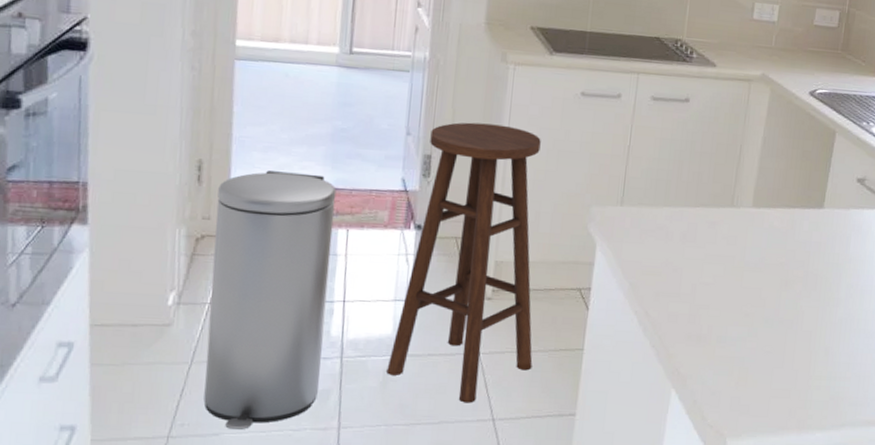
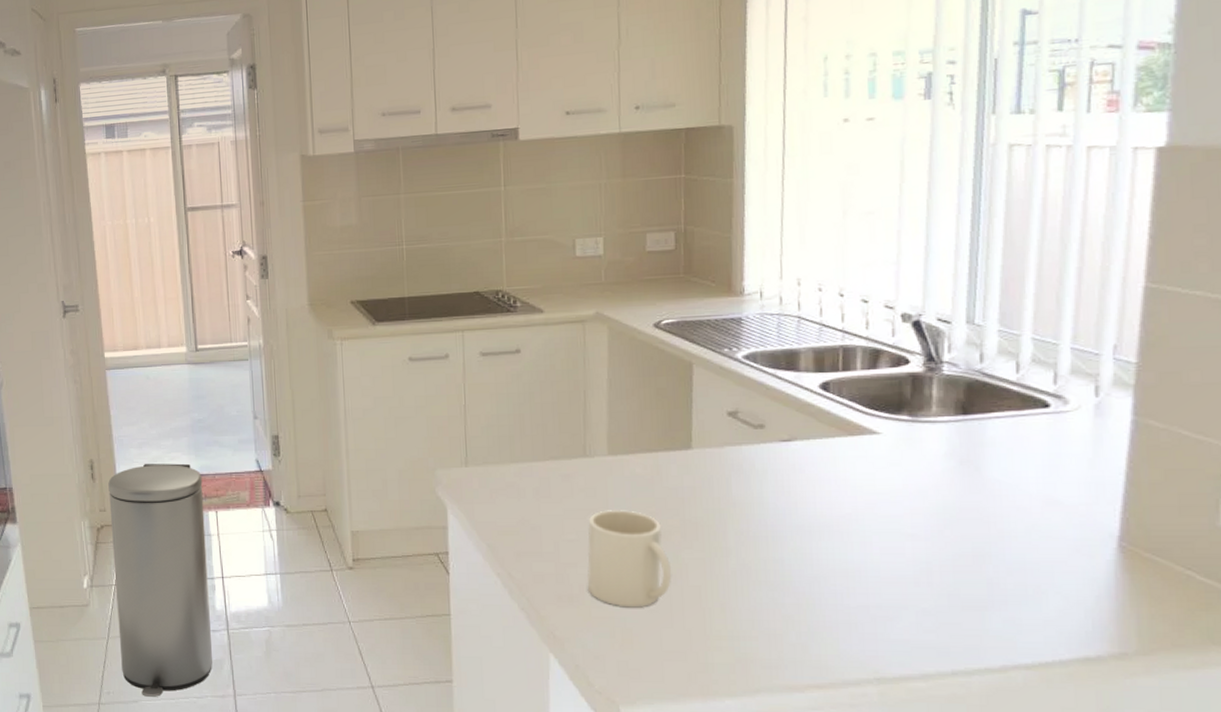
bar stool: present [387,122,541,403] -> none [268,399,402,671]
mug: none [716,258,790,349] -> present [586,510,672,608]

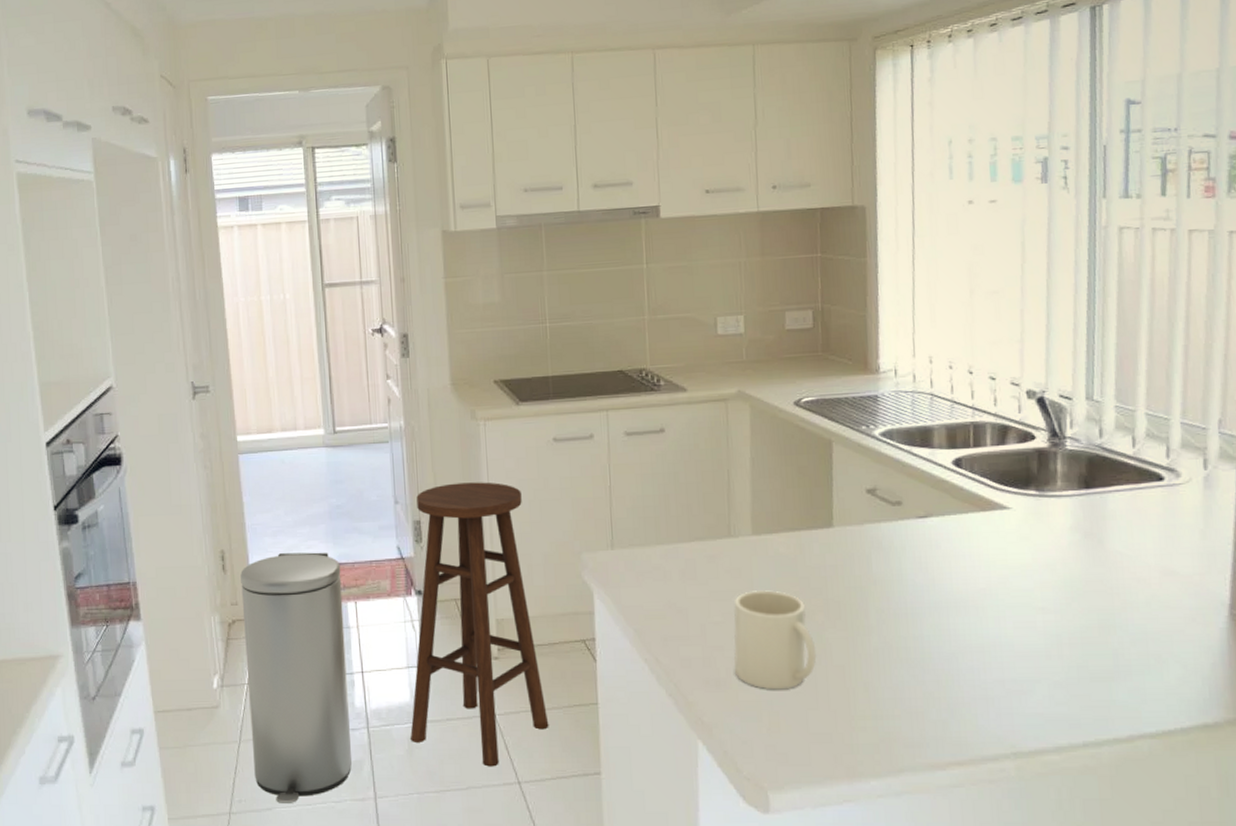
bar stool: none [268,399,402,671] -> present [410,482,549,767]

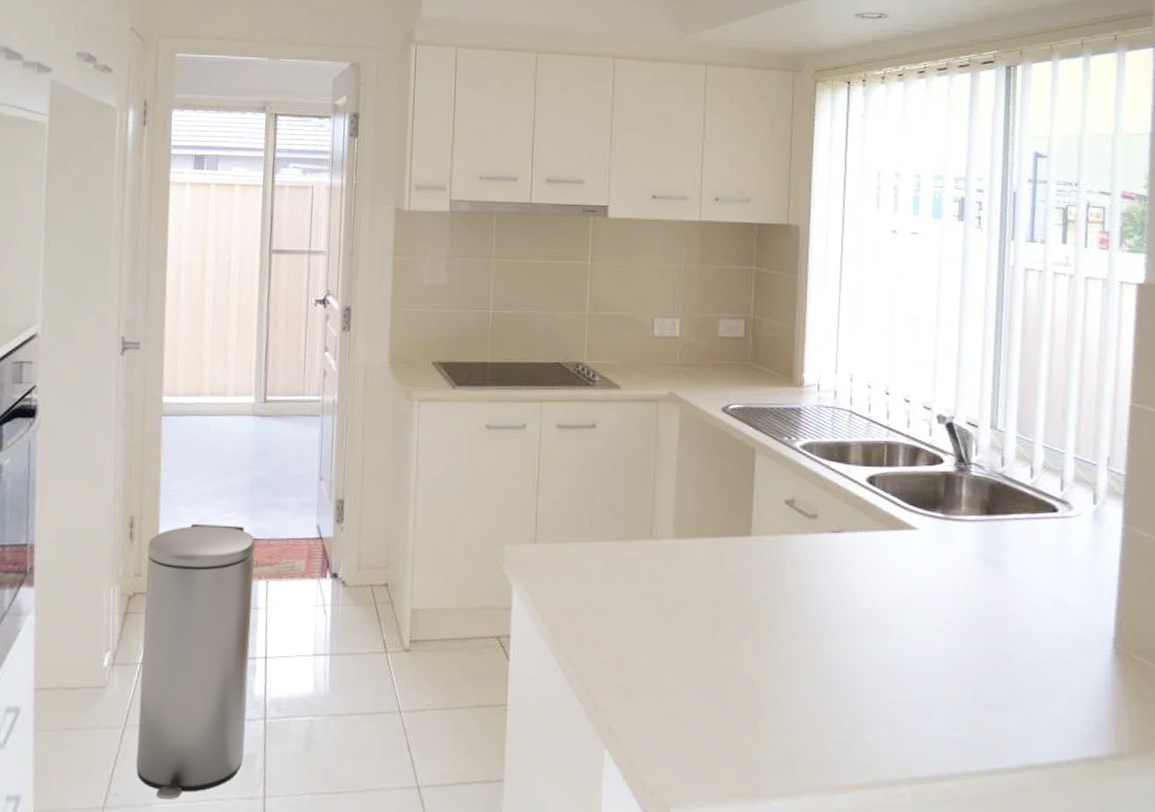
bar stool: present [410,482,549,767] -> none [309,463,455,768]
mug: present [733,590,817,690] -> none [646,595,728,701]

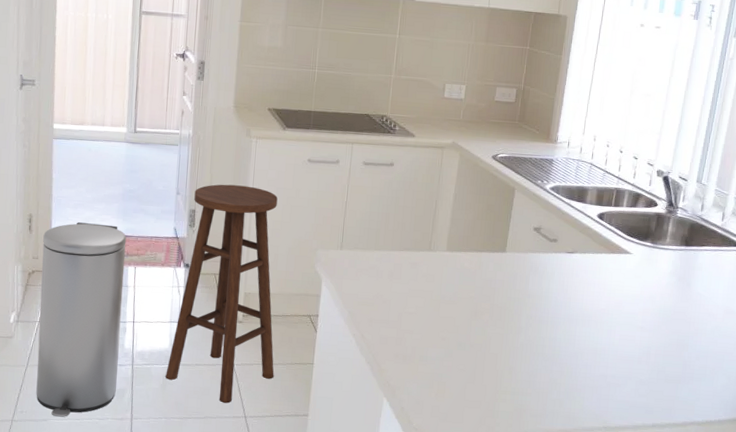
bar stool: none [309,463,455,768] -> present [165,184,278,403]

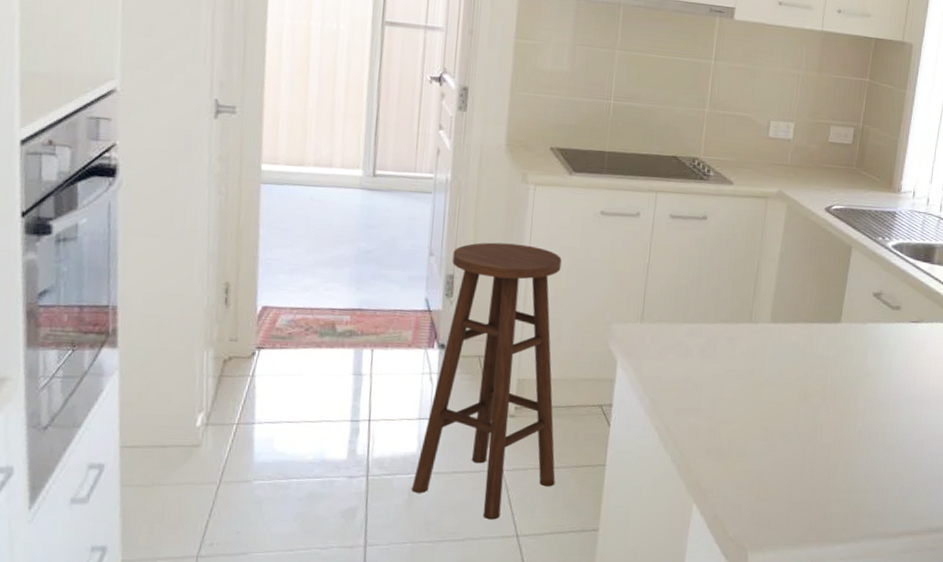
pedal bin: present [36,222,127,417] -> none [232,292,361,548]

